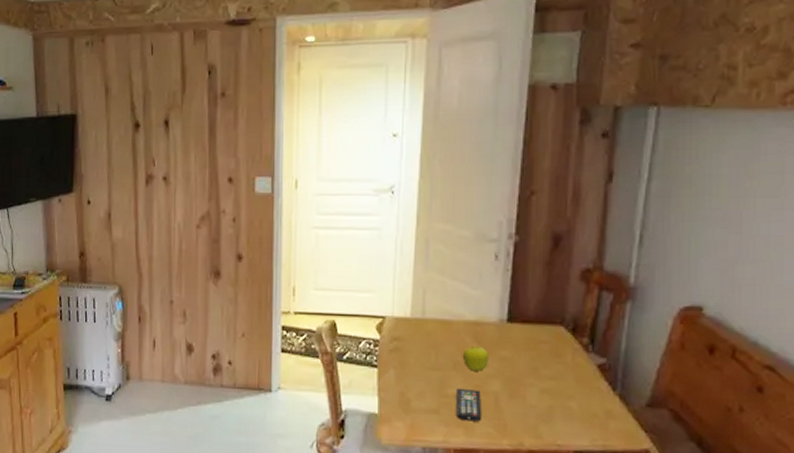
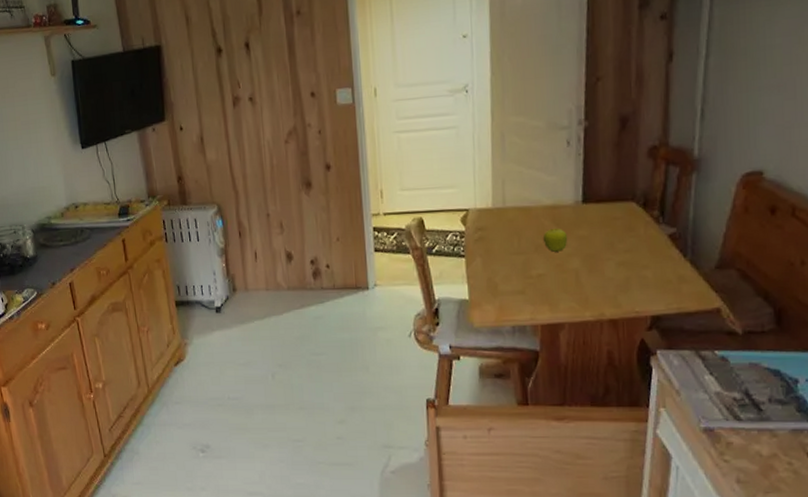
remote control: present [455,388,483,422] -> none [538,268,565,298]

